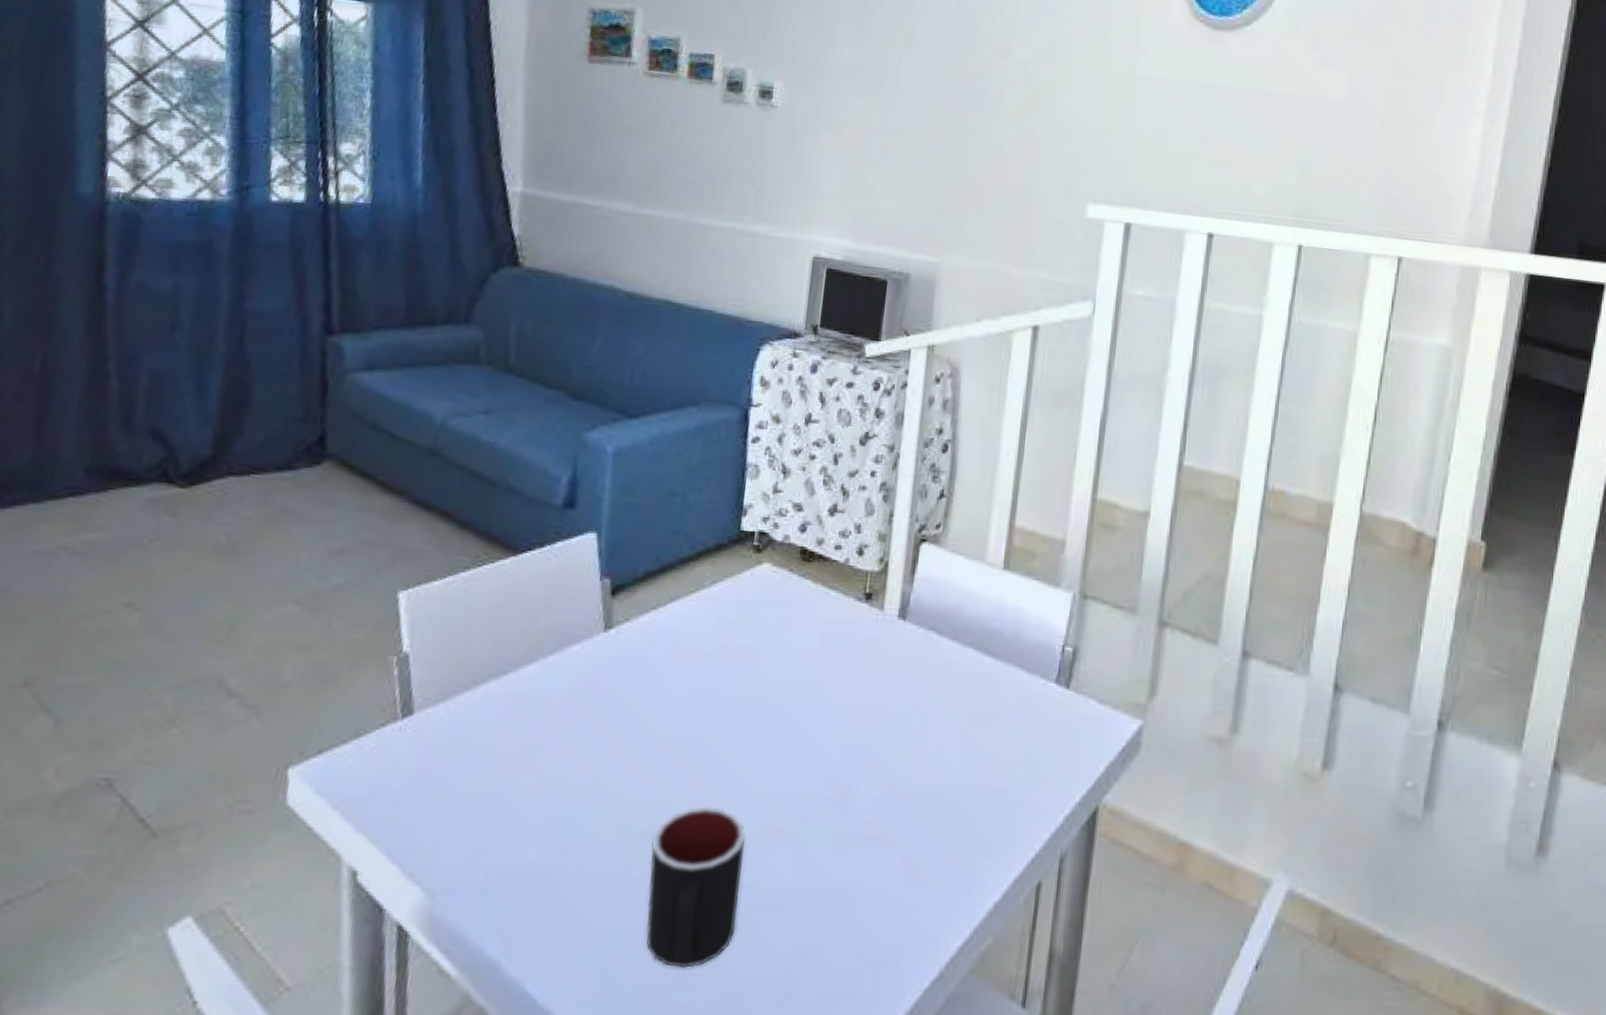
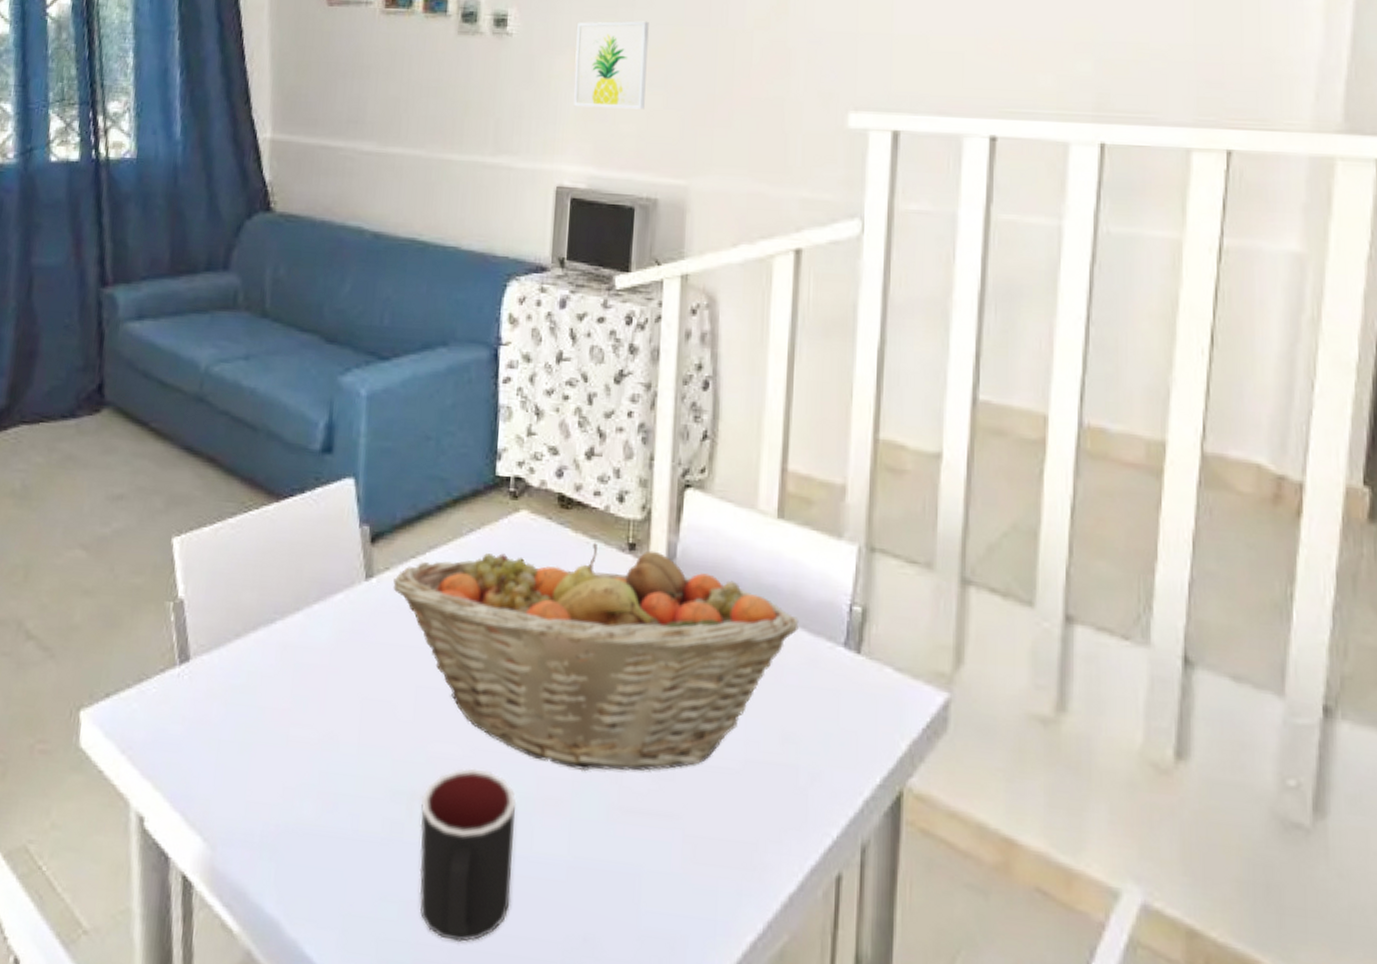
fruit basket: none [632,593,1017,804] -> present [393,542,799,772]
wall art: none [834,101,910,189] -> present [574,21,649,110]

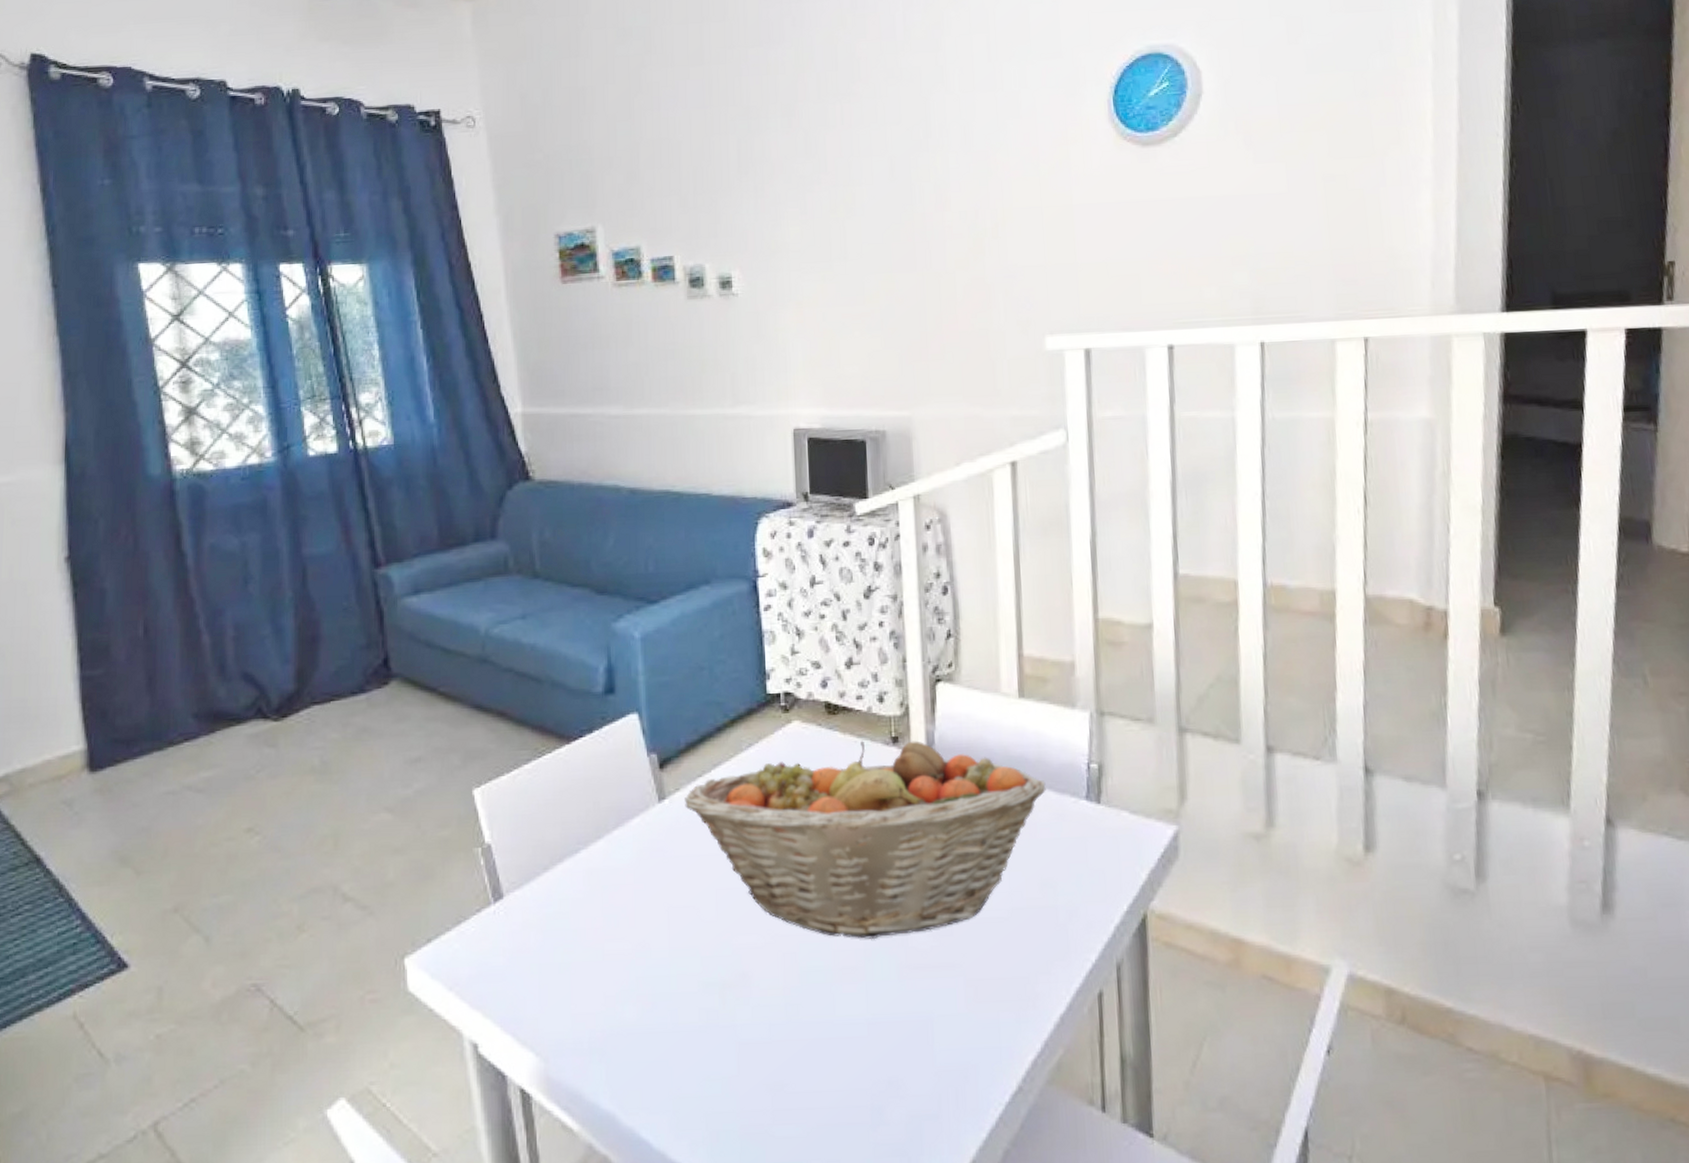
mug: present [419,768,517,943] -> none [731,952,821,1105]
wall art: present [574,21,649,110] -> none [797,271,865,355]

